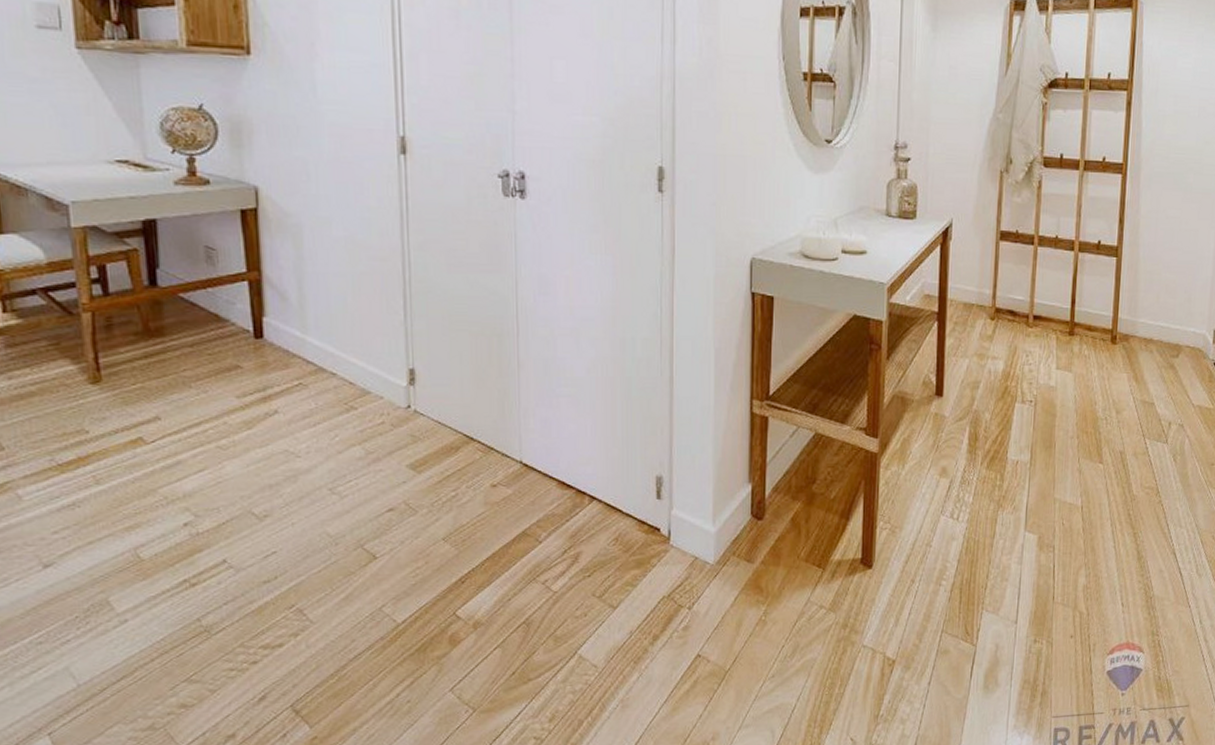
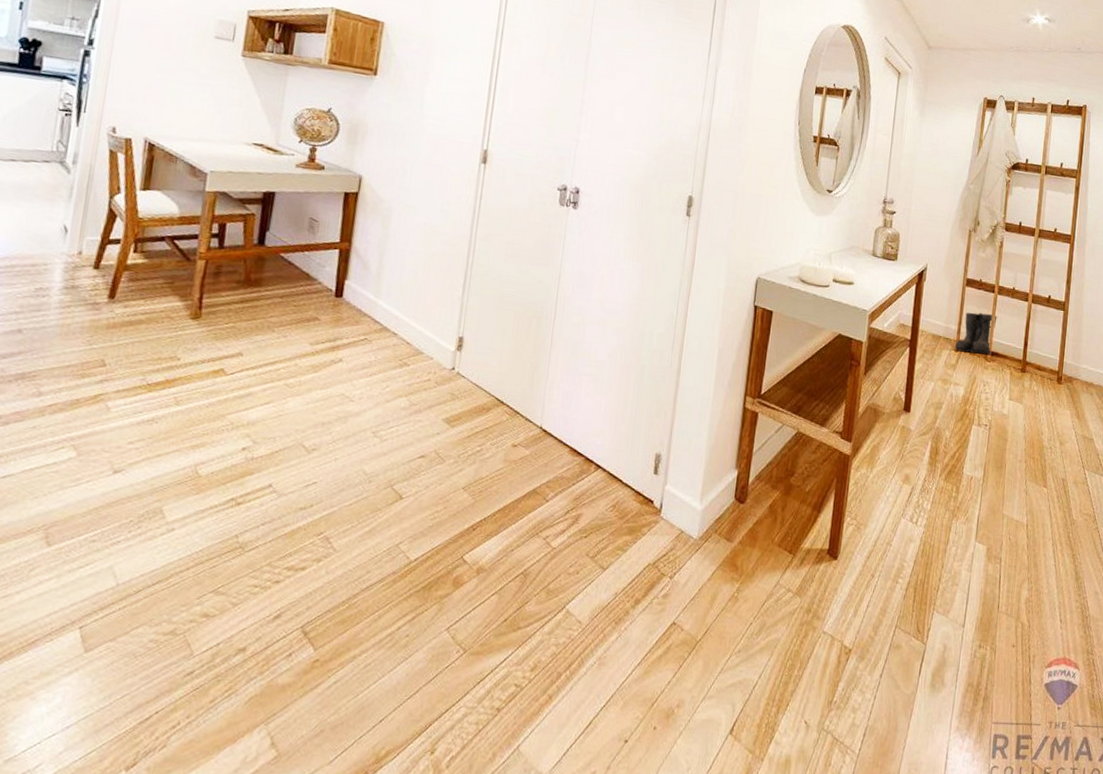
boots: none [991,270,1039,320] -> present [955,312,997,355]

